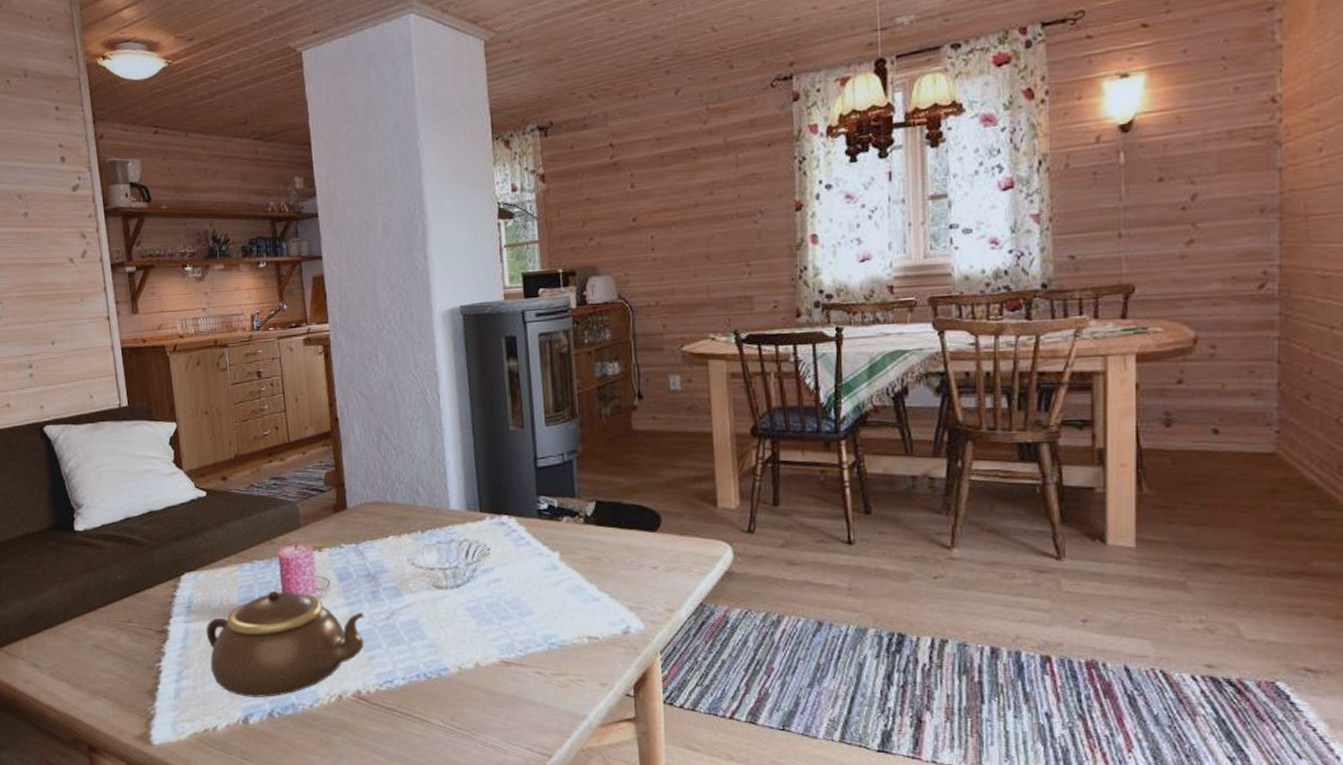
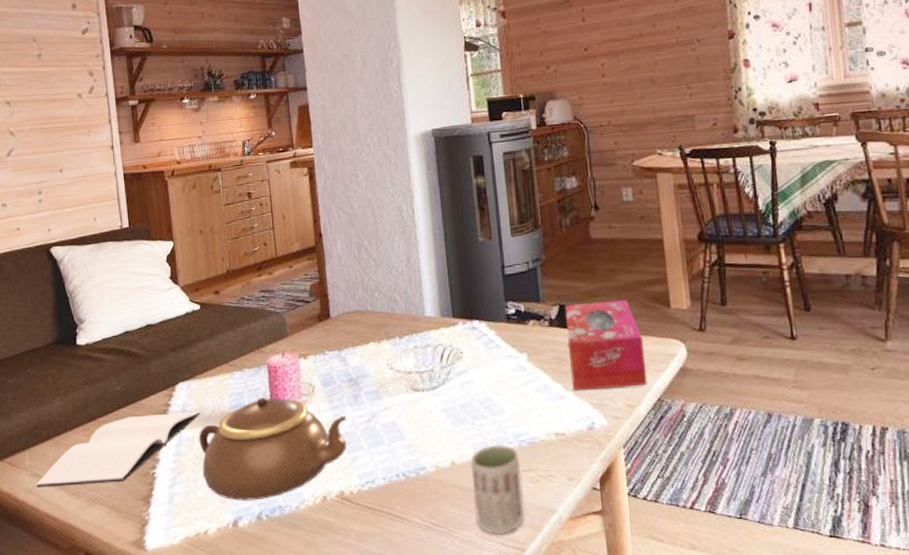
book: none [35,603,207,678] -> present [36,411,200,487]
cup: none [496,647,553,741] -> present [470,445,525,536]
tissue box: none [601,498,689,592] -> present [564,300,648,390]

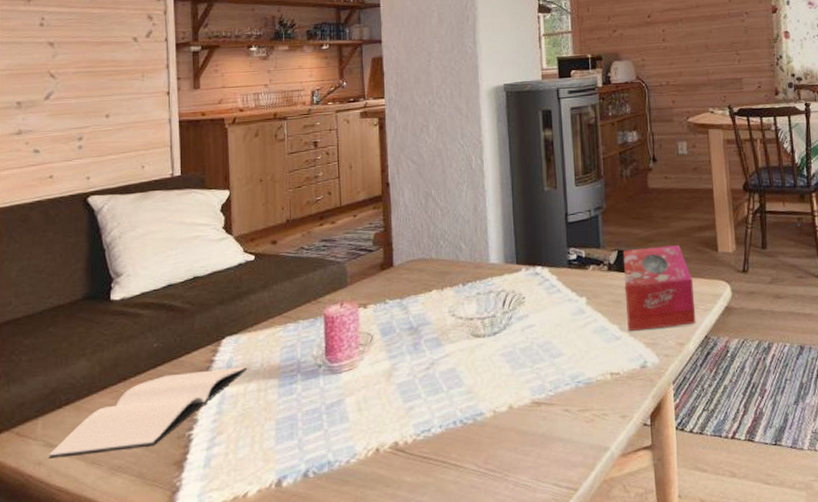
teapot: present [198,397,347,501] -> none [243,348,405,459]
cup: present [470,445,525,536] -> none [528,386,579,477]

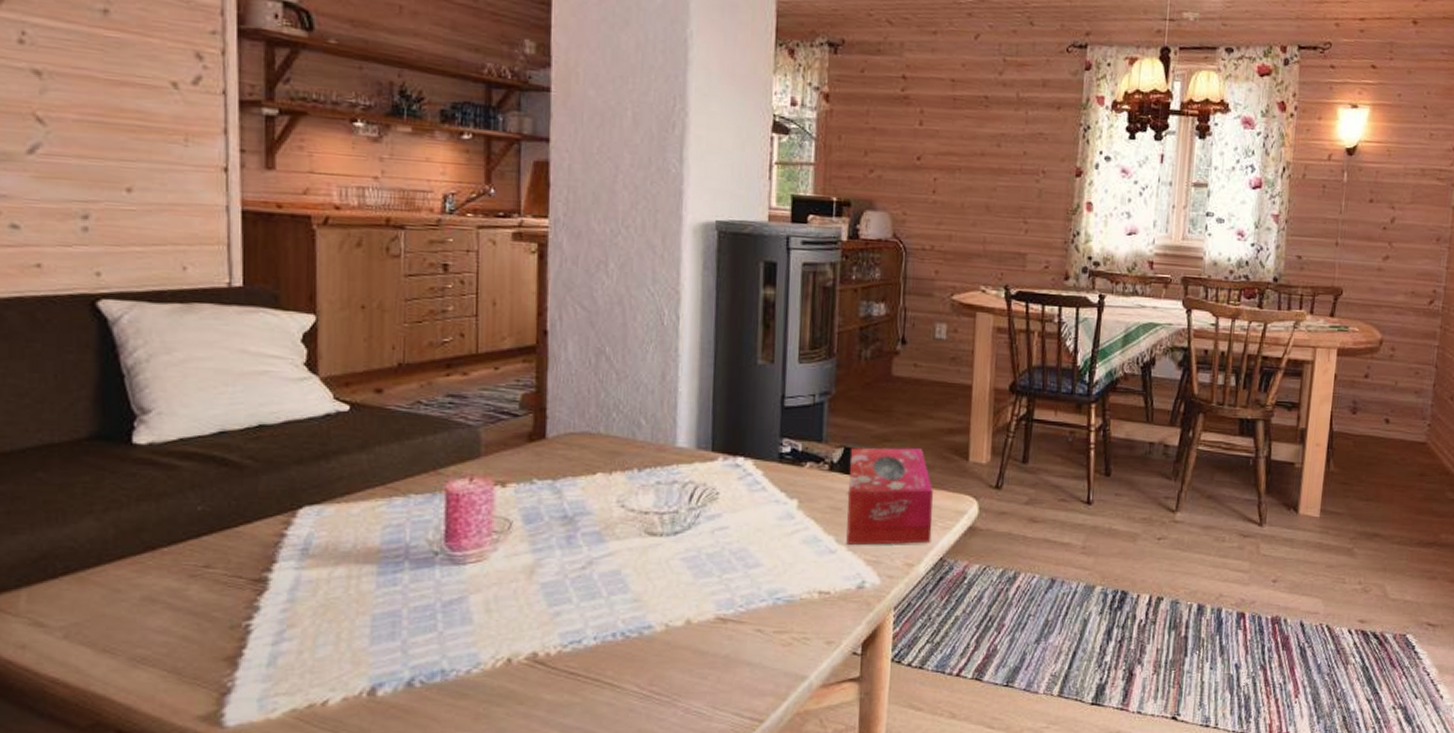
book: present [48,366,247,459] -> none [36,545,333,642]

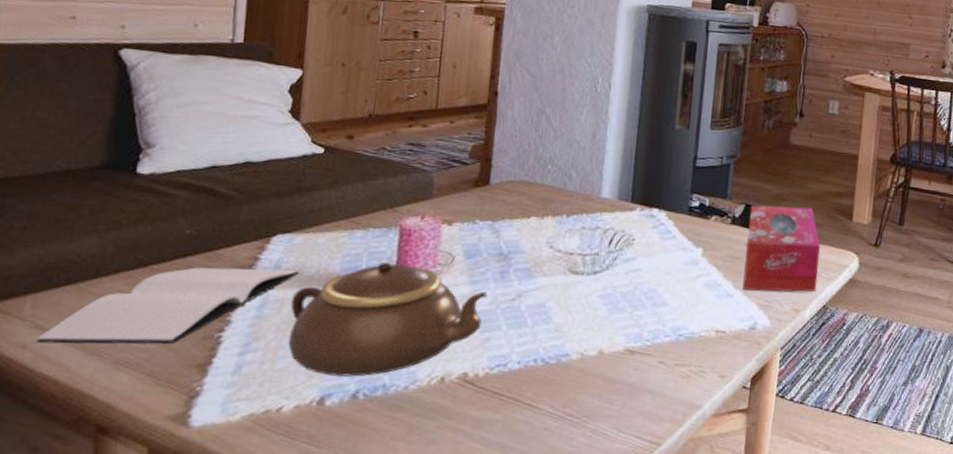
book: none [36,545,333,642] -> present [35,267,299,345]
teapot: none [327,531,553,663] -> present [288,261,487,377]

